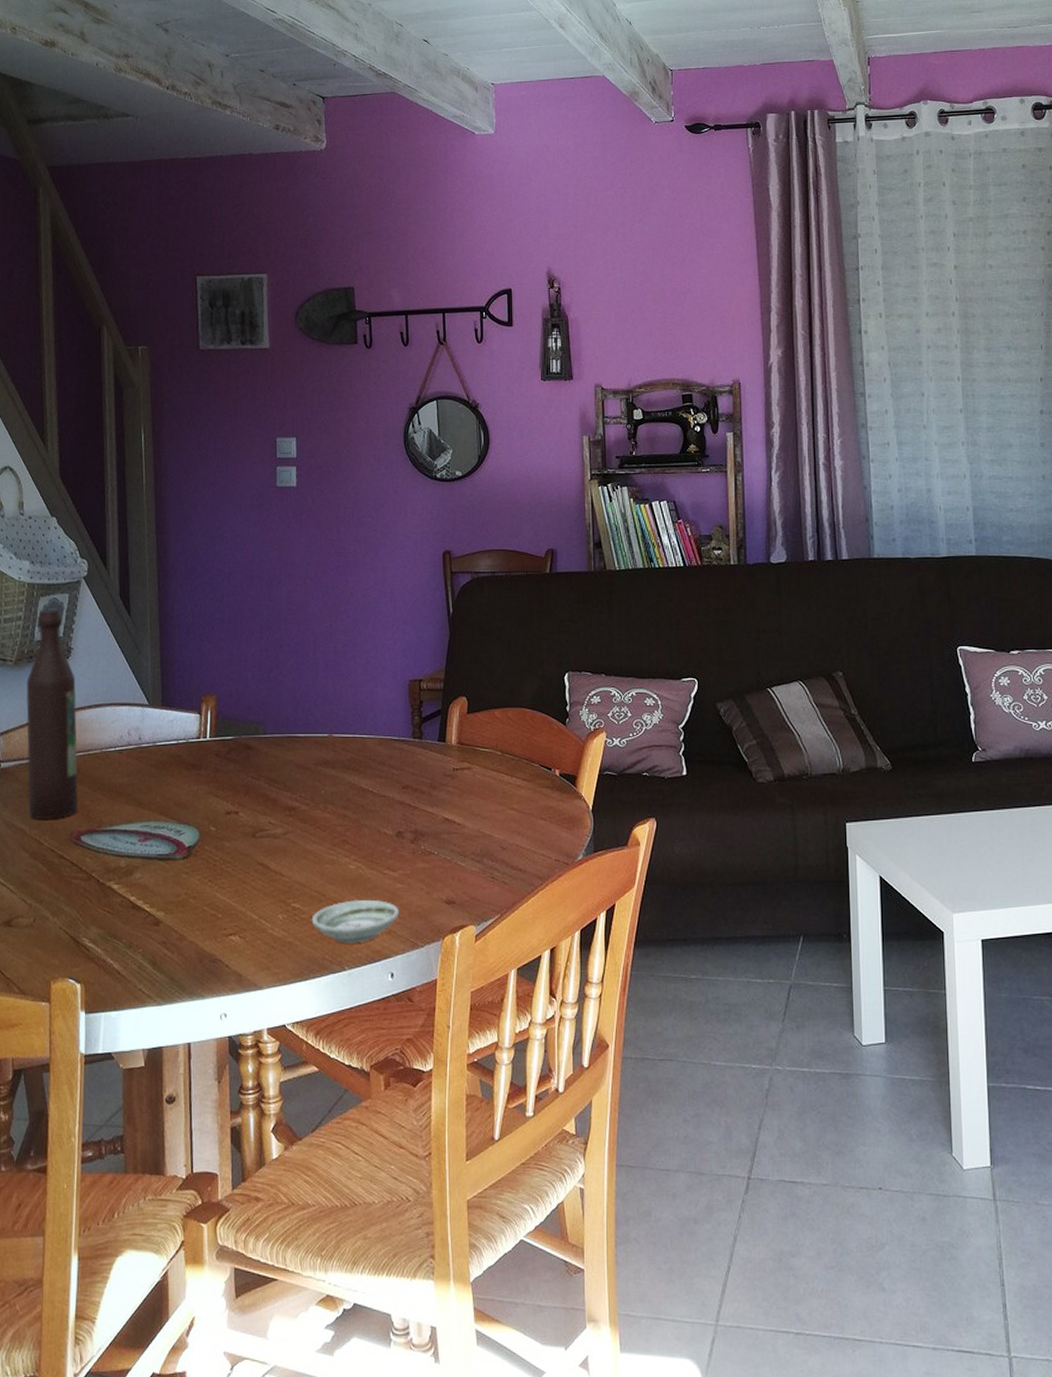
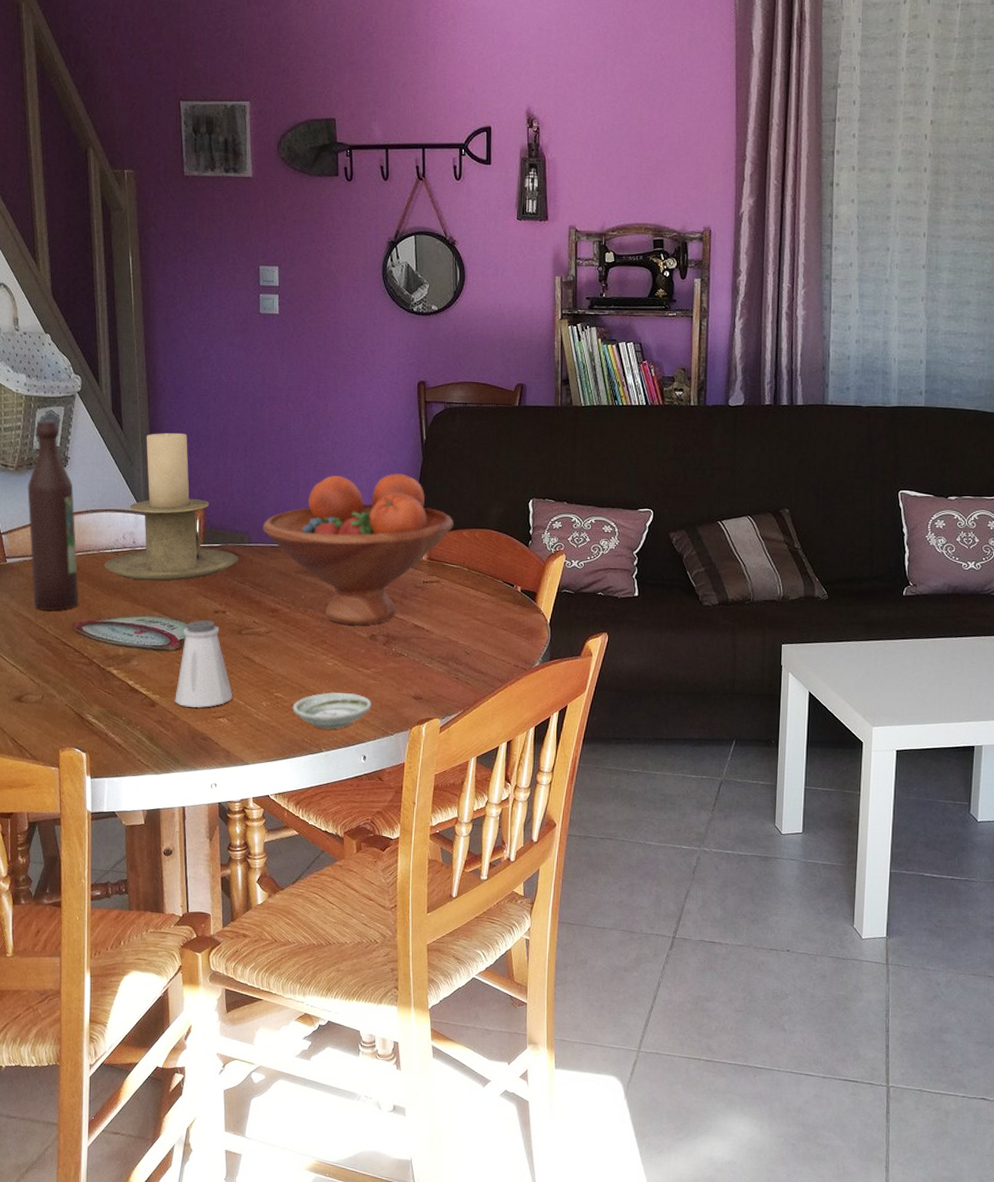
candle holder: none [106,616,253,781] -> present [104,432,239,581]
saltshaker: none [181,823,245,924] -> present [175,620,232,708]
fruit bowl: none [279,651,485,822] -> present [263,473,454,626]

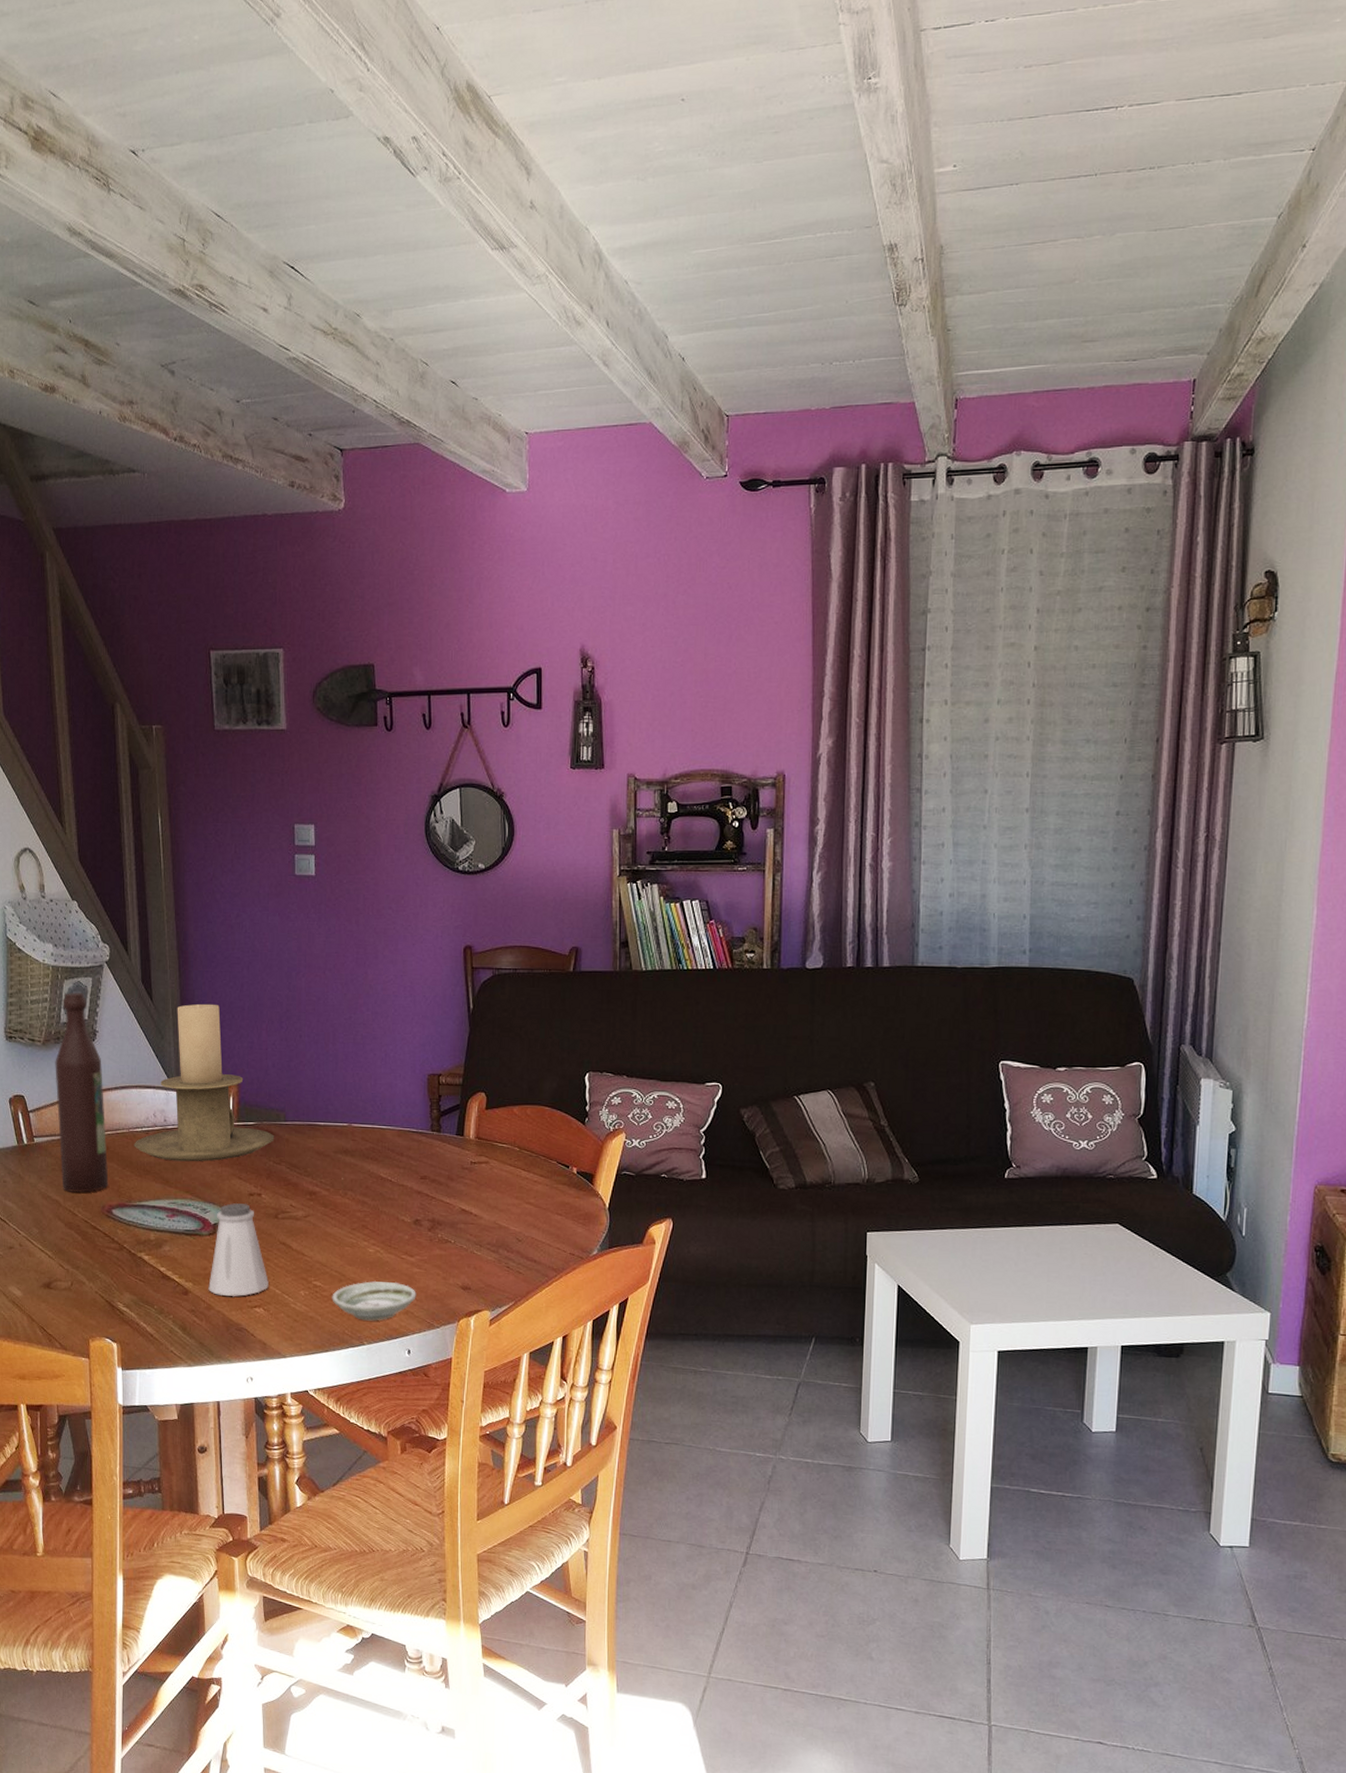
fruit bowl: present [263,473,454,626] -> none [300,1045,503,1210]

